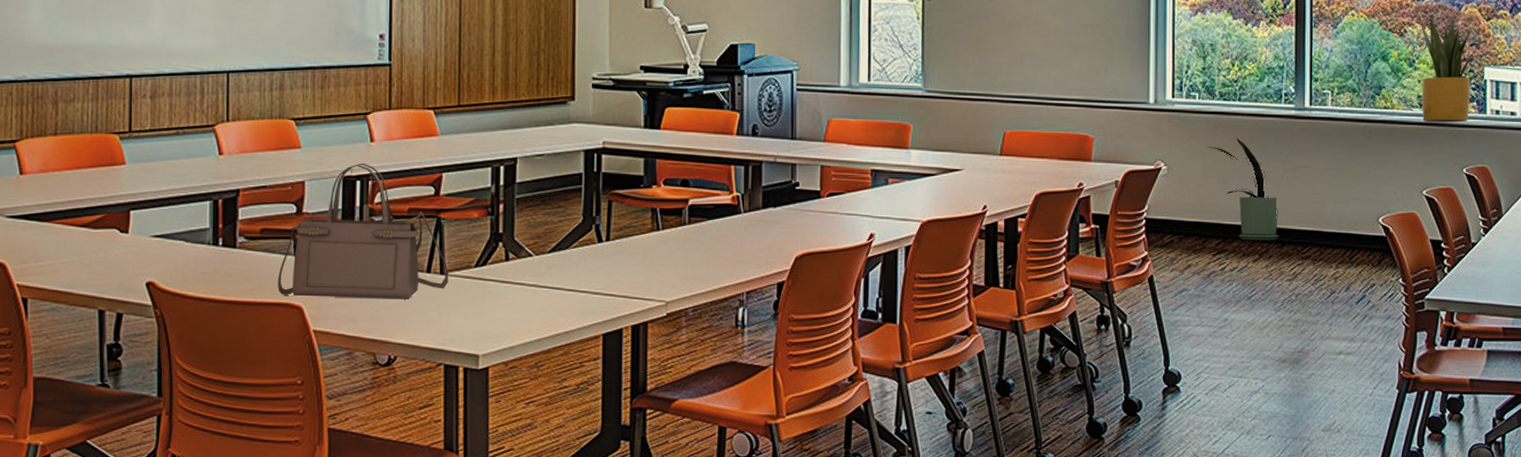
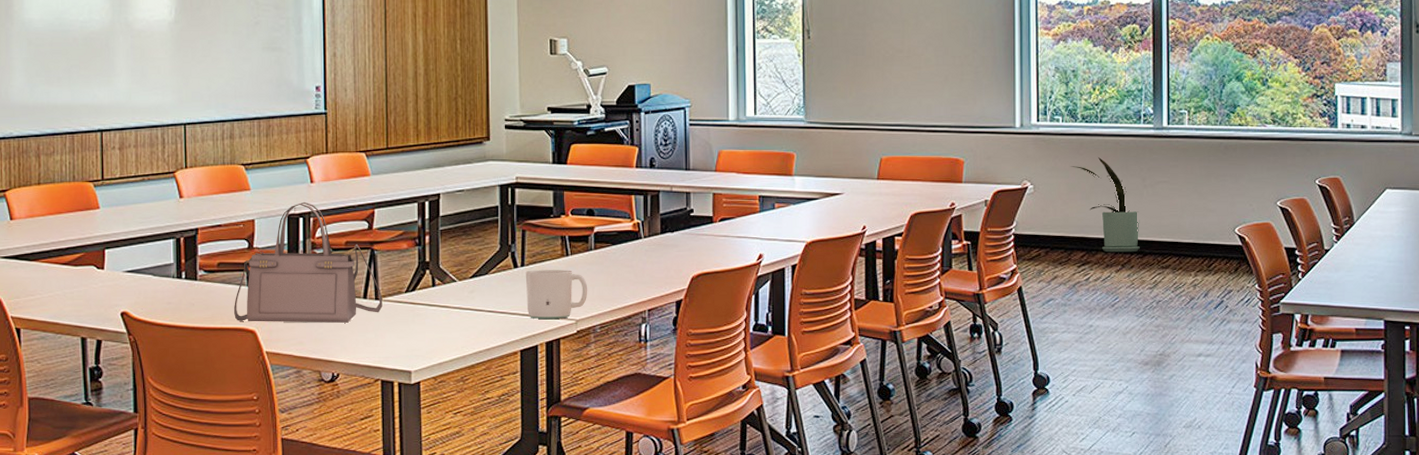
mug: none [610,245,680,300] -> present [525,270,588,319]
planter: present [1420,13,1480,123] -> none [1272,34,1331,138]

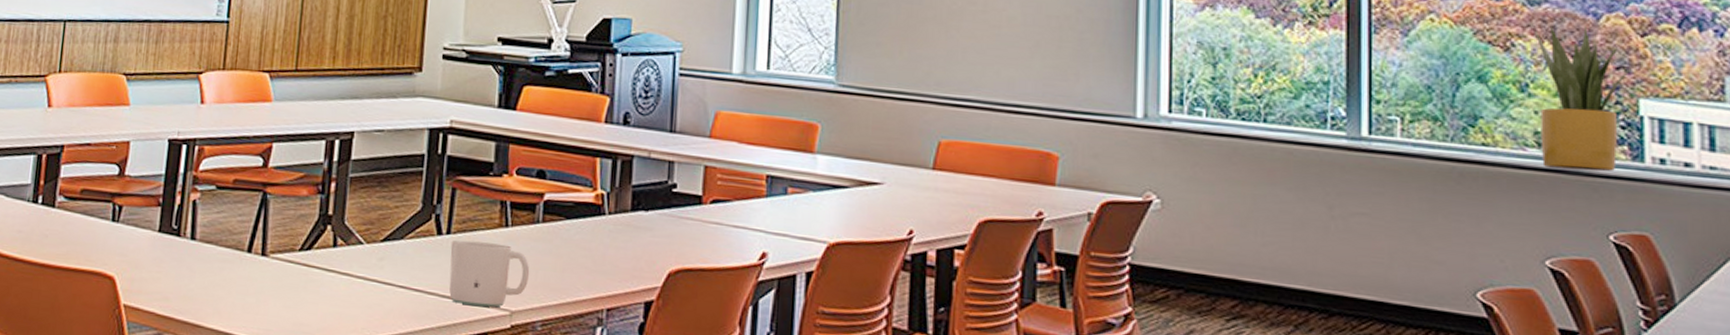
handbag: present [234,202,383,323] -> none [92,125,271,281]
house plant: present [1071,157,1140,253] -> none [1218,170,1324,310]
planter: none [1272,34,1331,138] -> present [1535,25,1632,172]

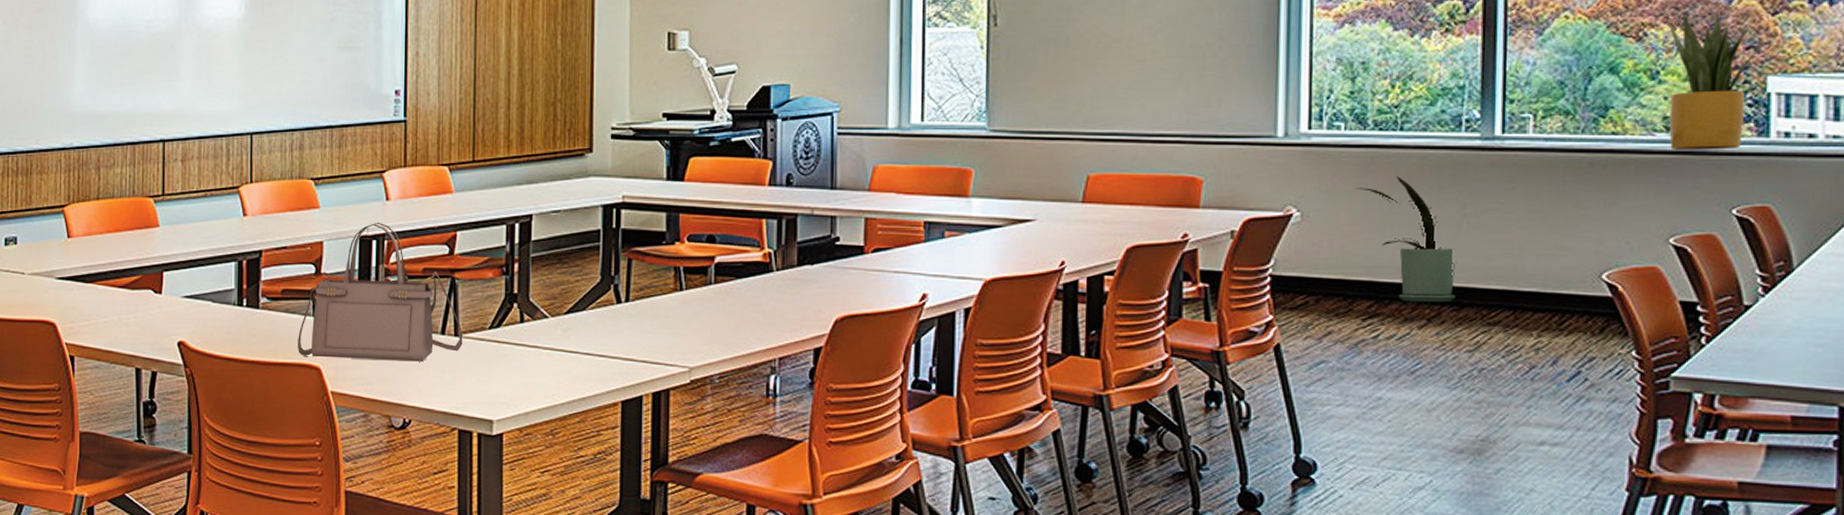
handbag: none [92,125,271,281] -> present [298,222,463,362]
mug: present [449,240,530,308] -> none [630,306,705,365]
house plant: none [1218,170,1324,310] -> present [1356,177,1456,303]

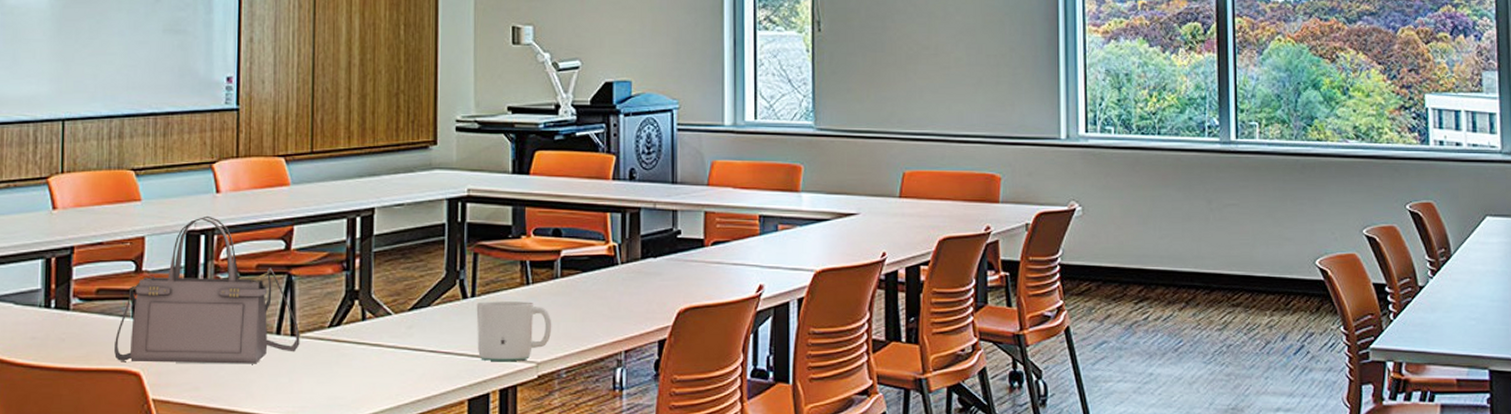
mug: none [630,306,705,365] -> present [476,301,552,361]
house plant: present [1356,177,1456,303] -> none [1125,175,1207,287]
planter: present [1668,8,1761,151] -> none [1353,37,1420,156]

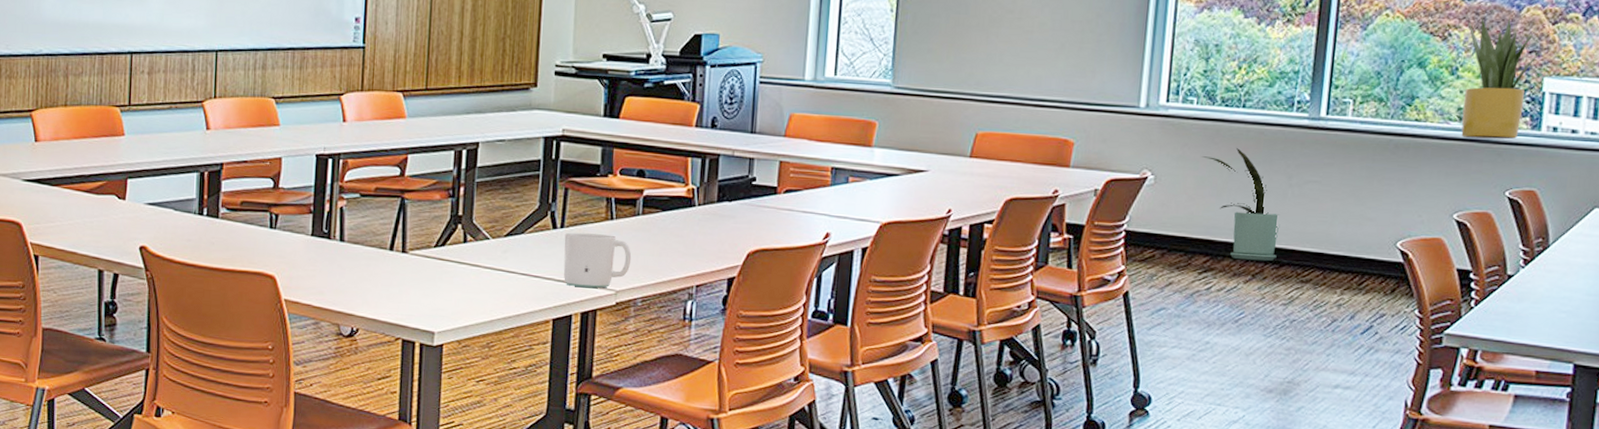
handbag: present [114,215,300,364] -> none [254,142,410,275]
house plant: none [1125,175,1207,287] -> present [1202,148,1280,262]
planter: none [1353,37,1420,156] -> present [1461,16,1541,140]

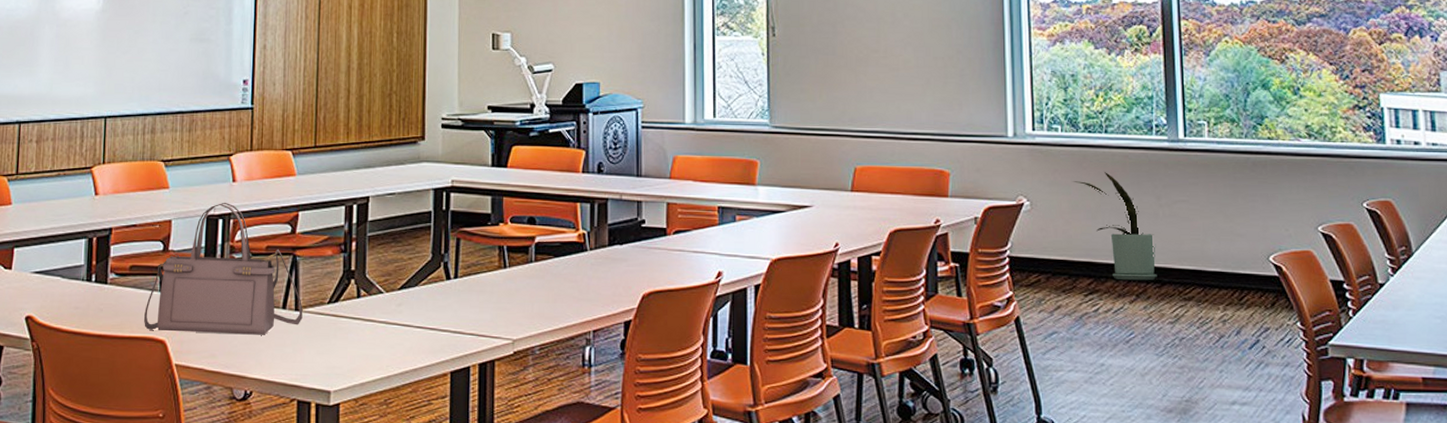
handbag: none [254,142,410,275] -> present [144,202,303,335]
mug: present [563,232,632,288] -> none [458,282,527,338]
planter: present [1461,16,1541,140] -> none [1303,38,1373,154]

